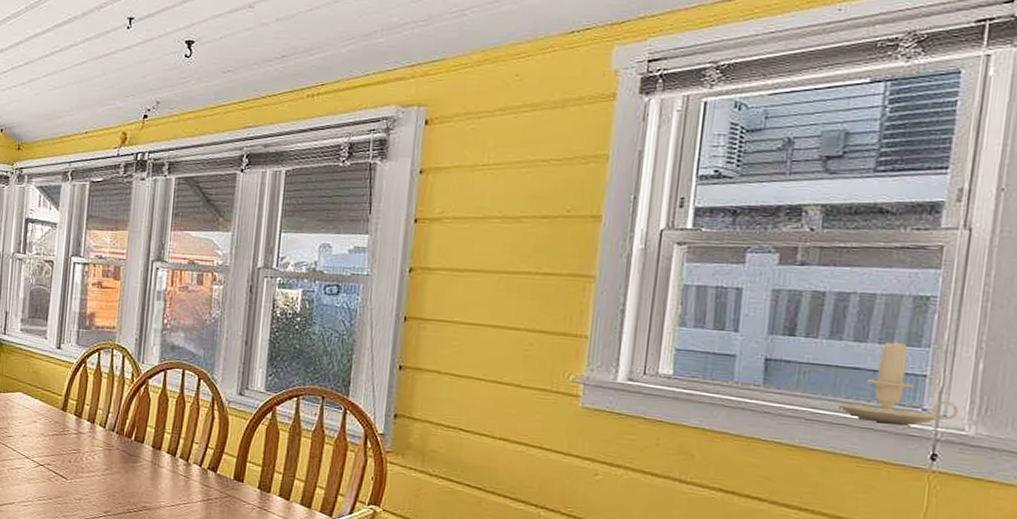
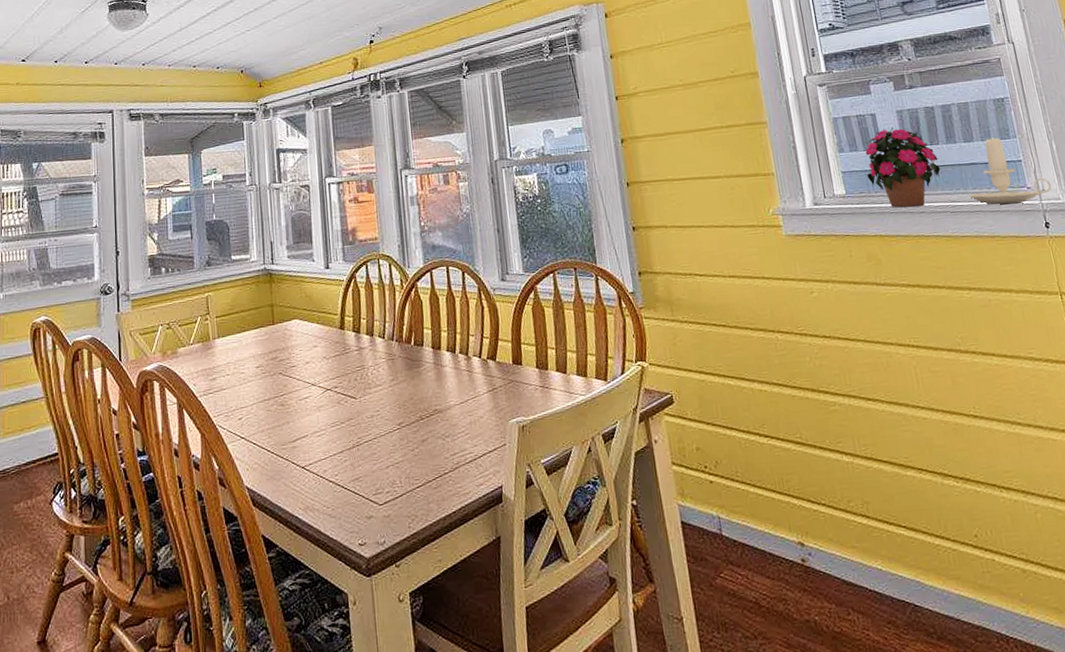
potted flower: none [707,307,810,407] -> present [865,127,940,208]

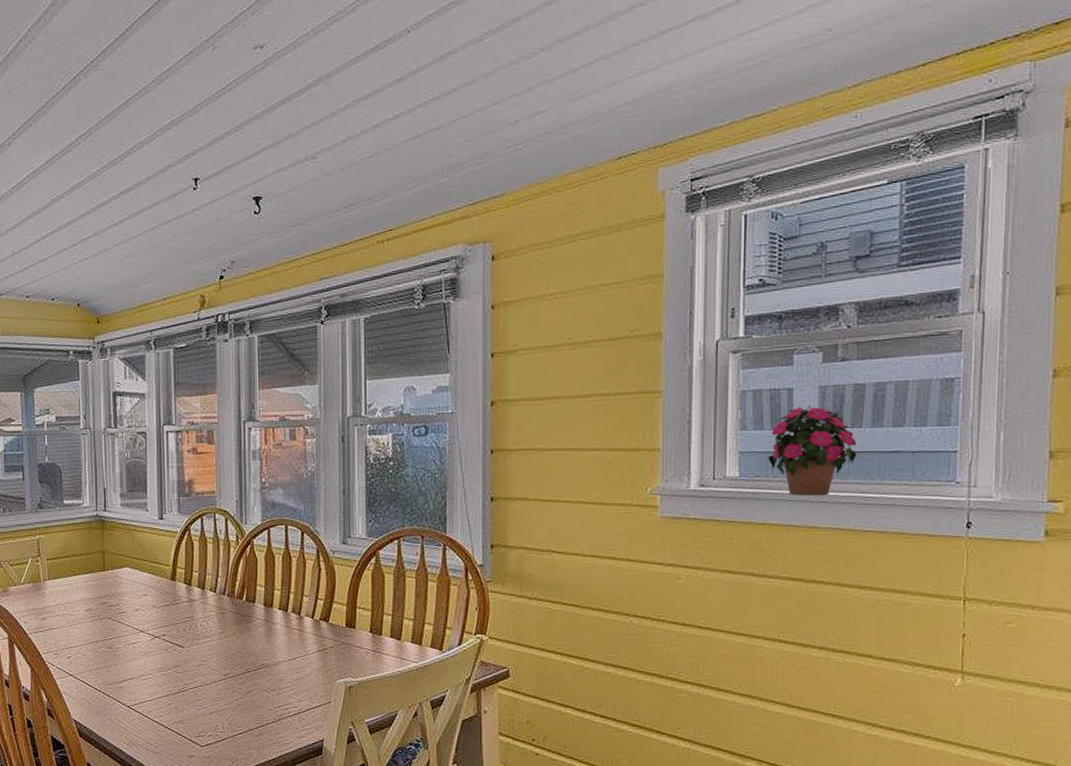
candle: present [969,135,1051,205] -> none [884,420,985,500]

